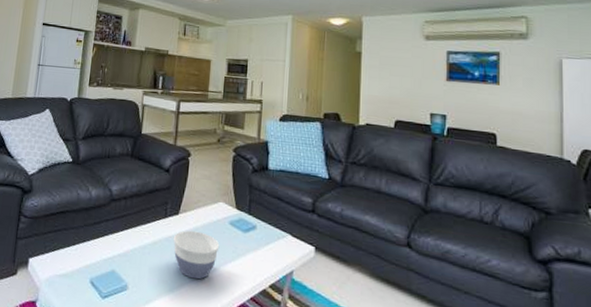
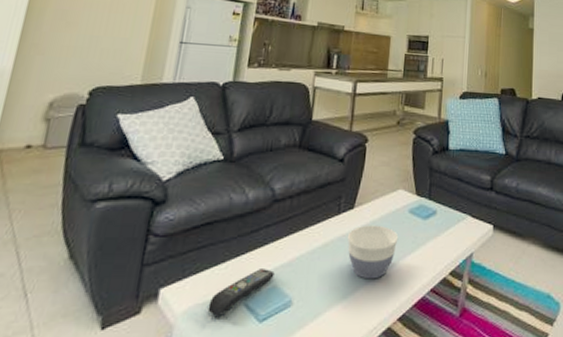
remote control: none [63,254,113,288] -> present [207,269,275,316]

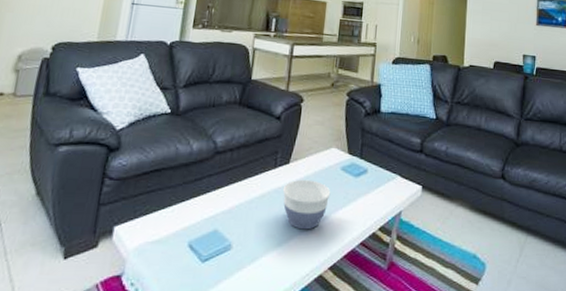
remote control: present [207,269,275,316] -> none [156,214,216,254]

